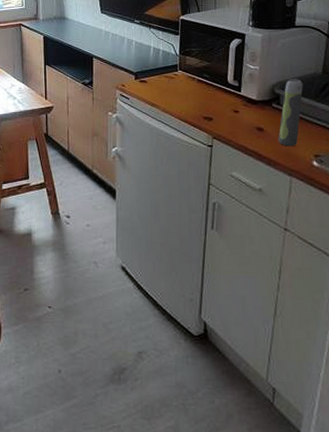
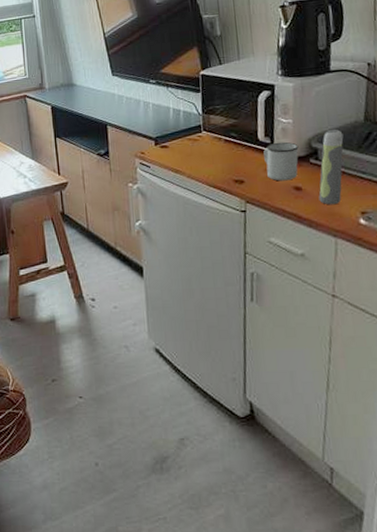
mug: none [232,86,263,121] -> present [263,141,299,181]

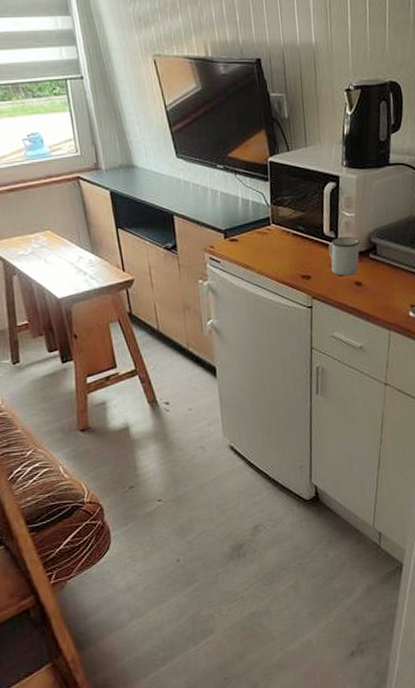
spray bottle: present [318,129,344,205] -> none [376,224,399,299]

